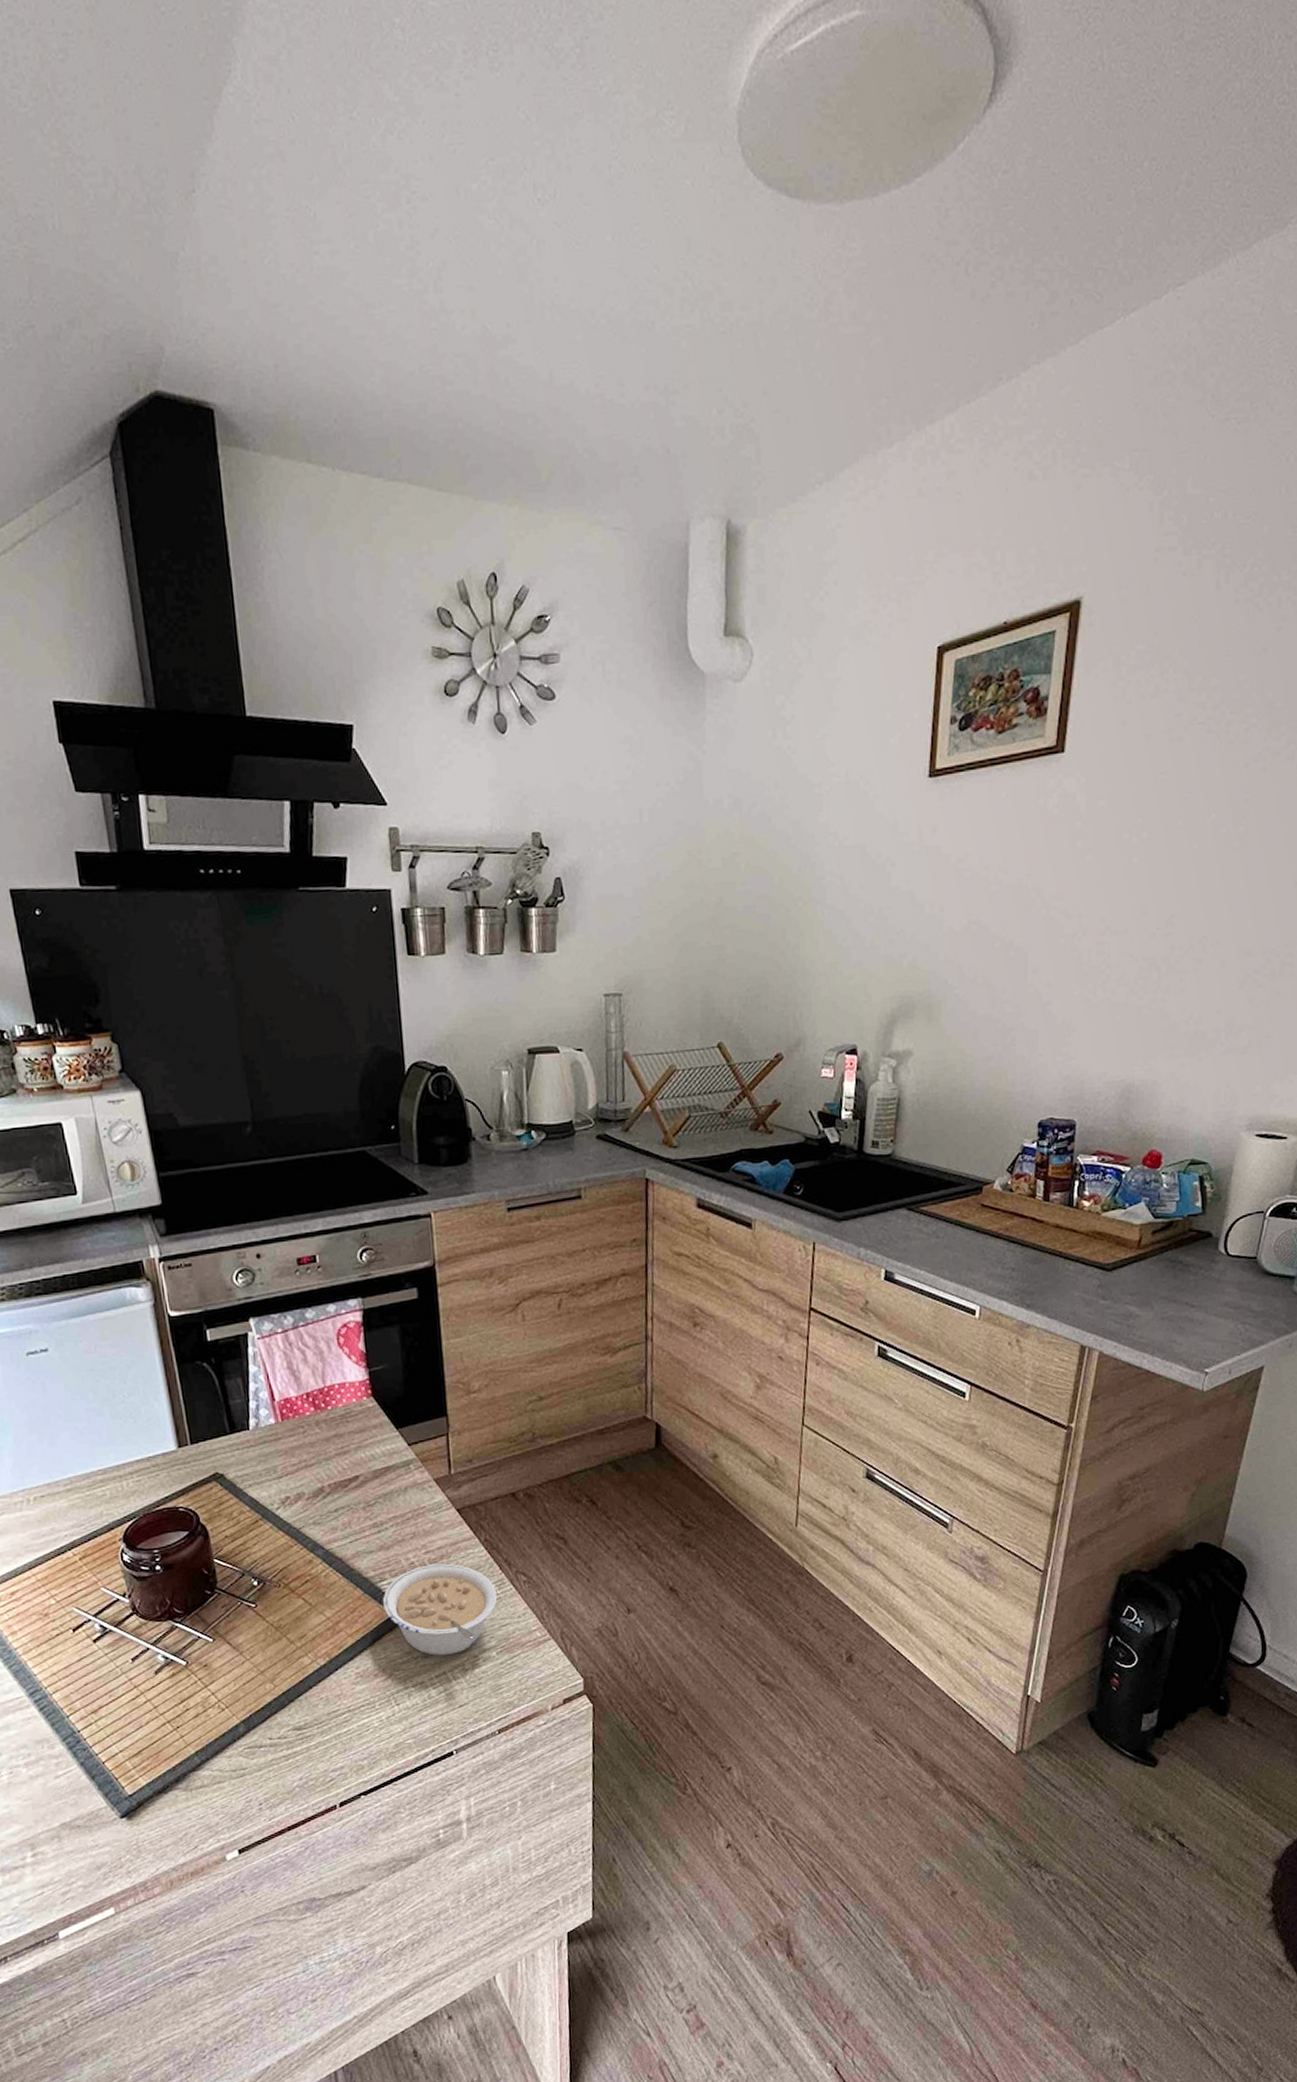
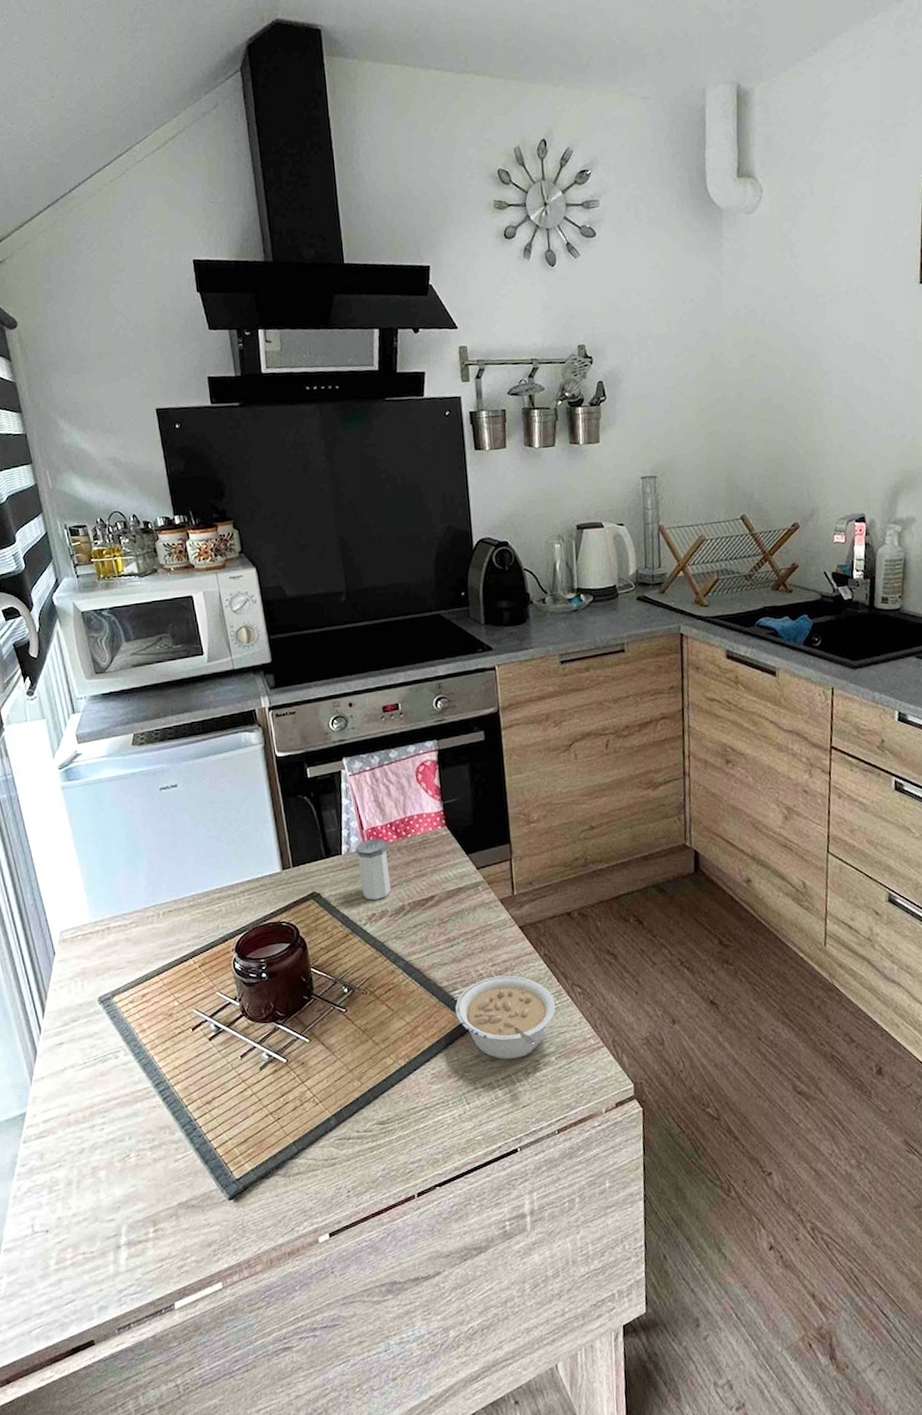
salt shaker: none [266,1410,308,1482] -> present [356,838,391,900]

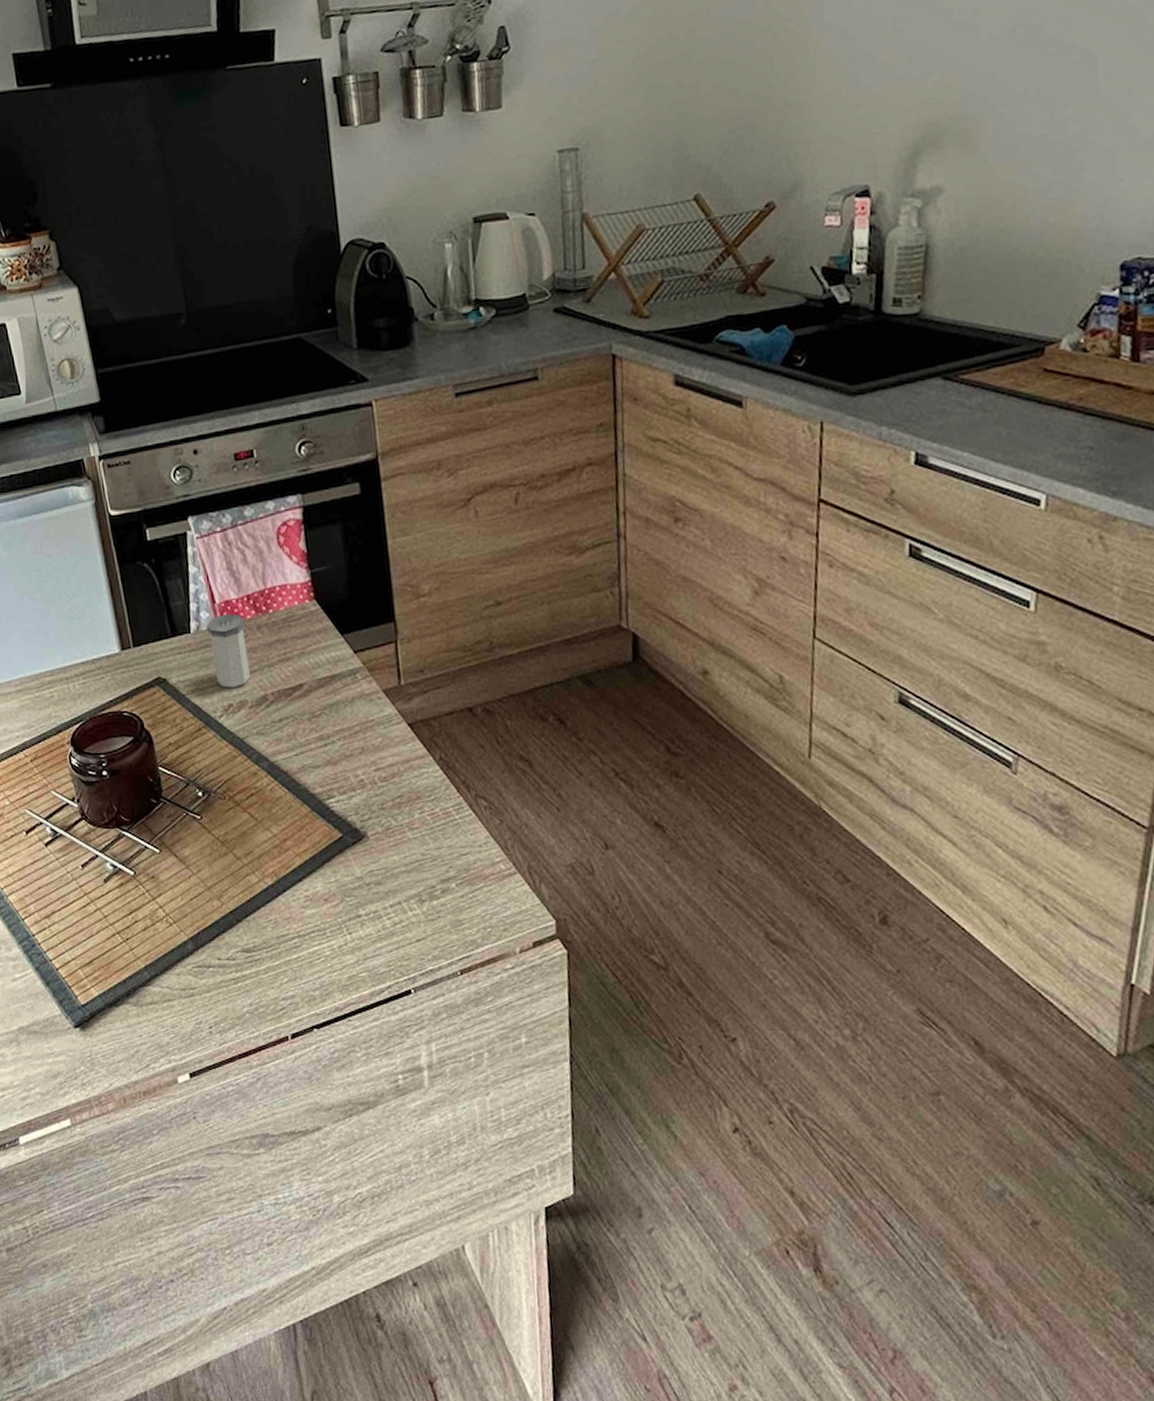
legume: present [455,975,556,1060] -> none [331,783,456,884]

